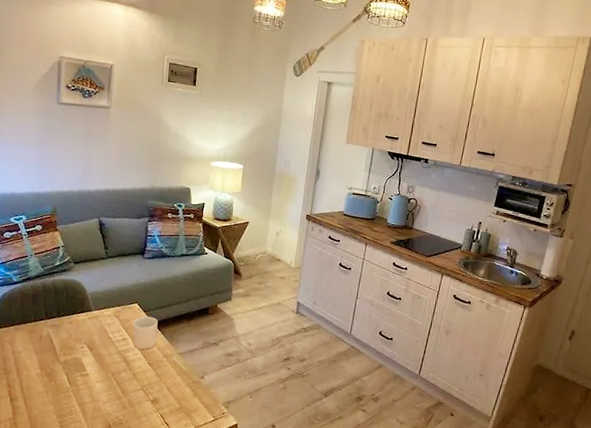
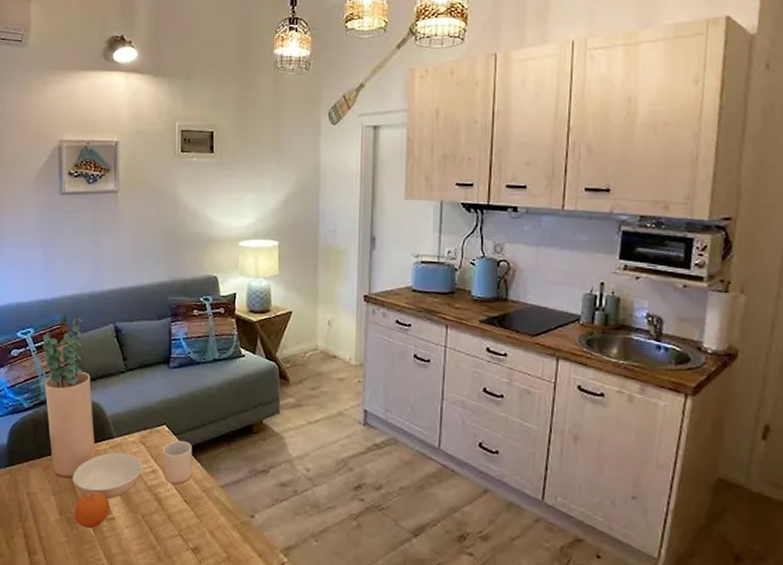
vase: none [33,204,76,341] -> present [42,310,96,478]
bowl: none [53,323,116,360] -> present [72,453,143,500]
fruit: none [53,352,85,382] -> present [74,491,110,529]

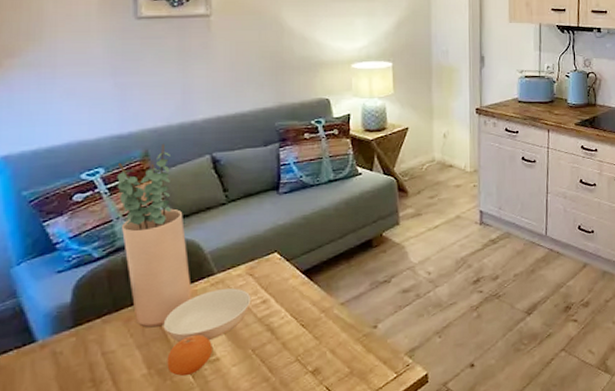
mug: present [162,441,193,484] -> none [273,265,309,310]

